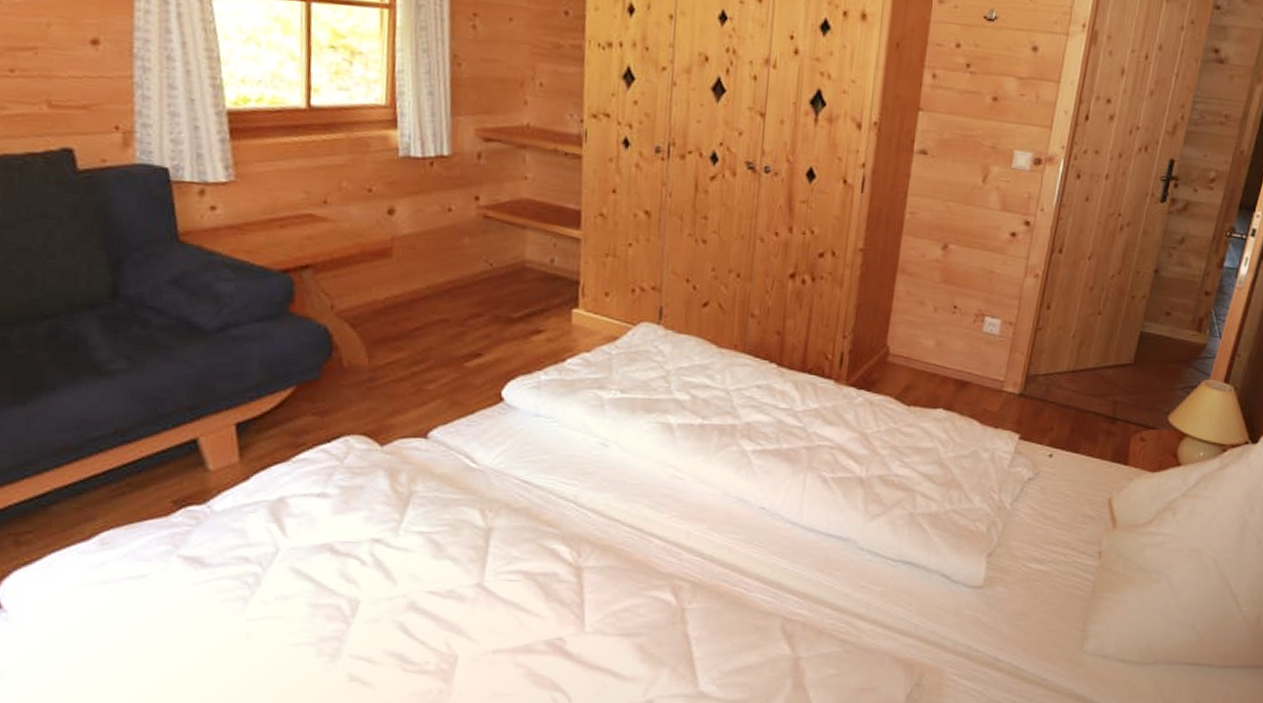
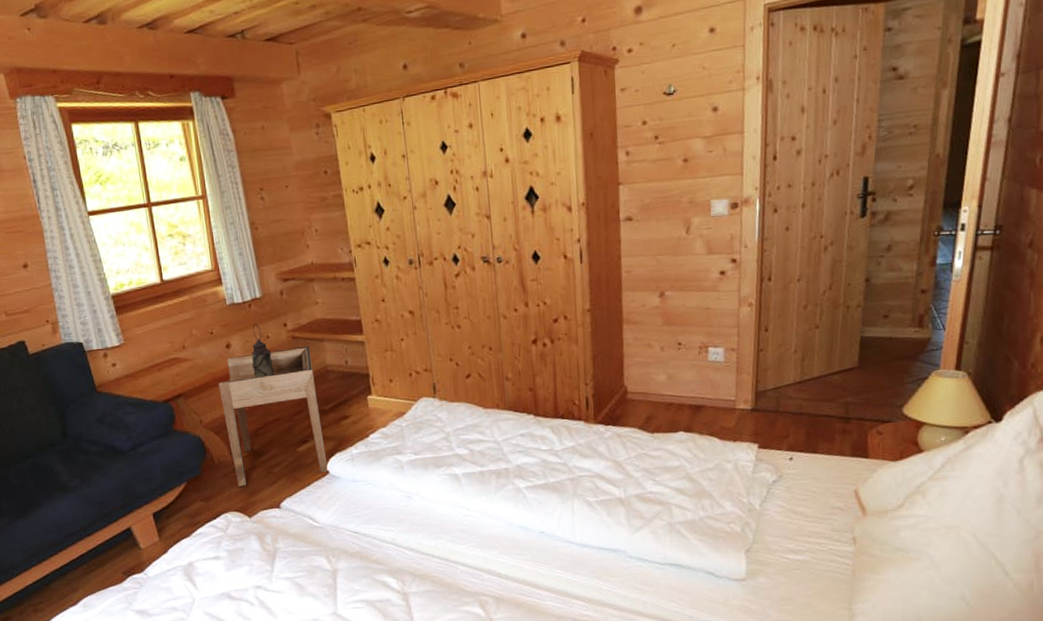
side table: none [366,227,506,403] -> present [218,347,328,486]
lantern: none [420,188,451,262] -> present [251,323,275,378]

